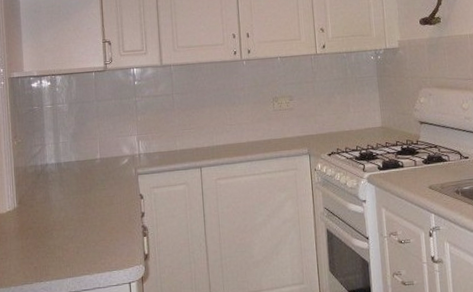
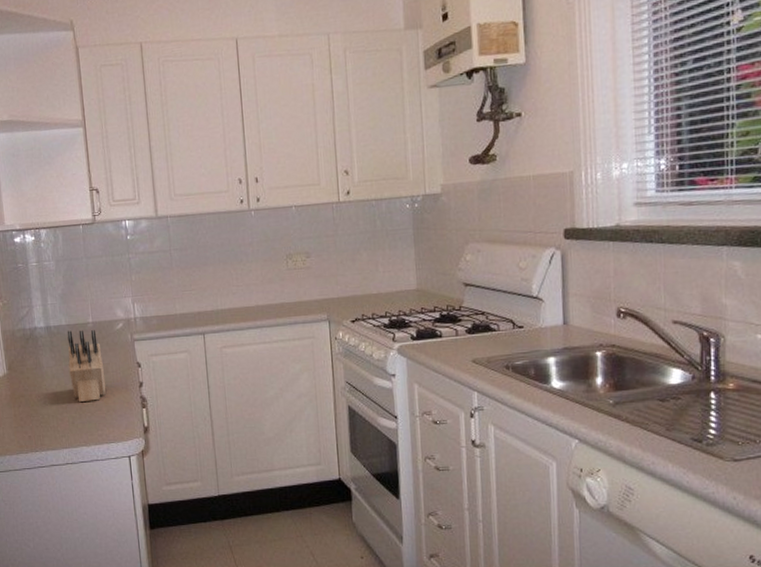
knife block: none [76,165,111,232] -> present [67,330,106,402]

